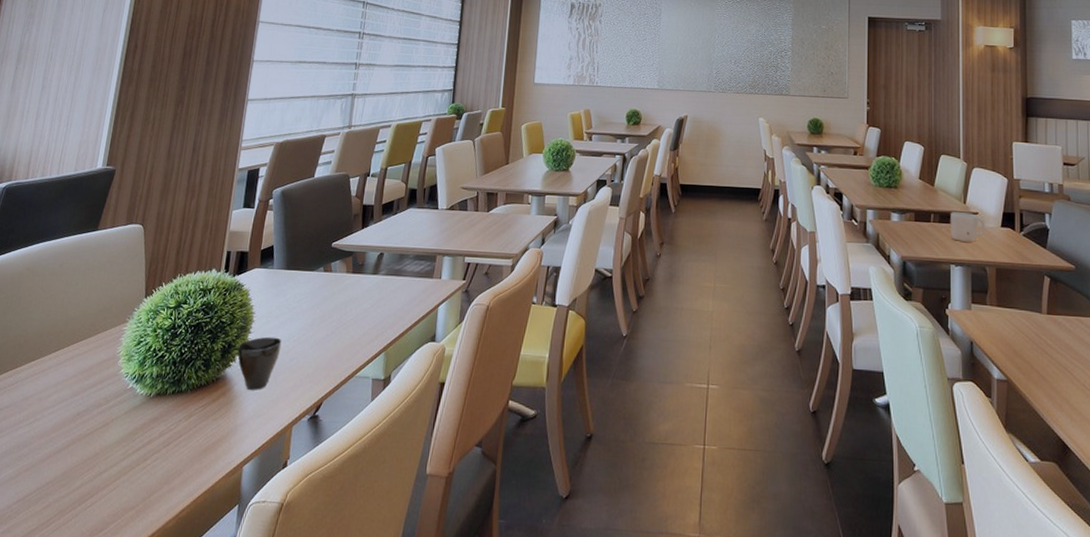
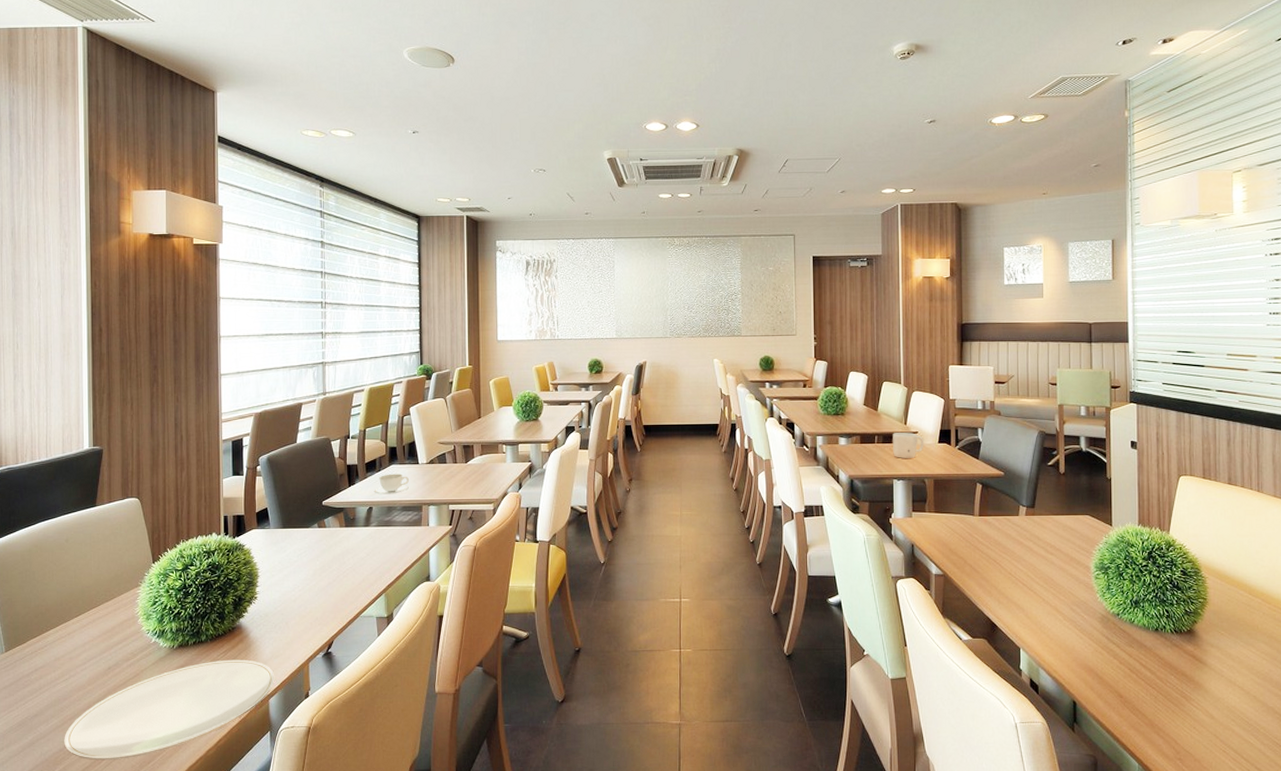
plate: none [13,414,254,524] -> present [64,659,275,760]
cup: present [237,336,282,390] -> none [249,588,288,635]
teacup: none [387,218,426,241] -> present [374,473,409,494]

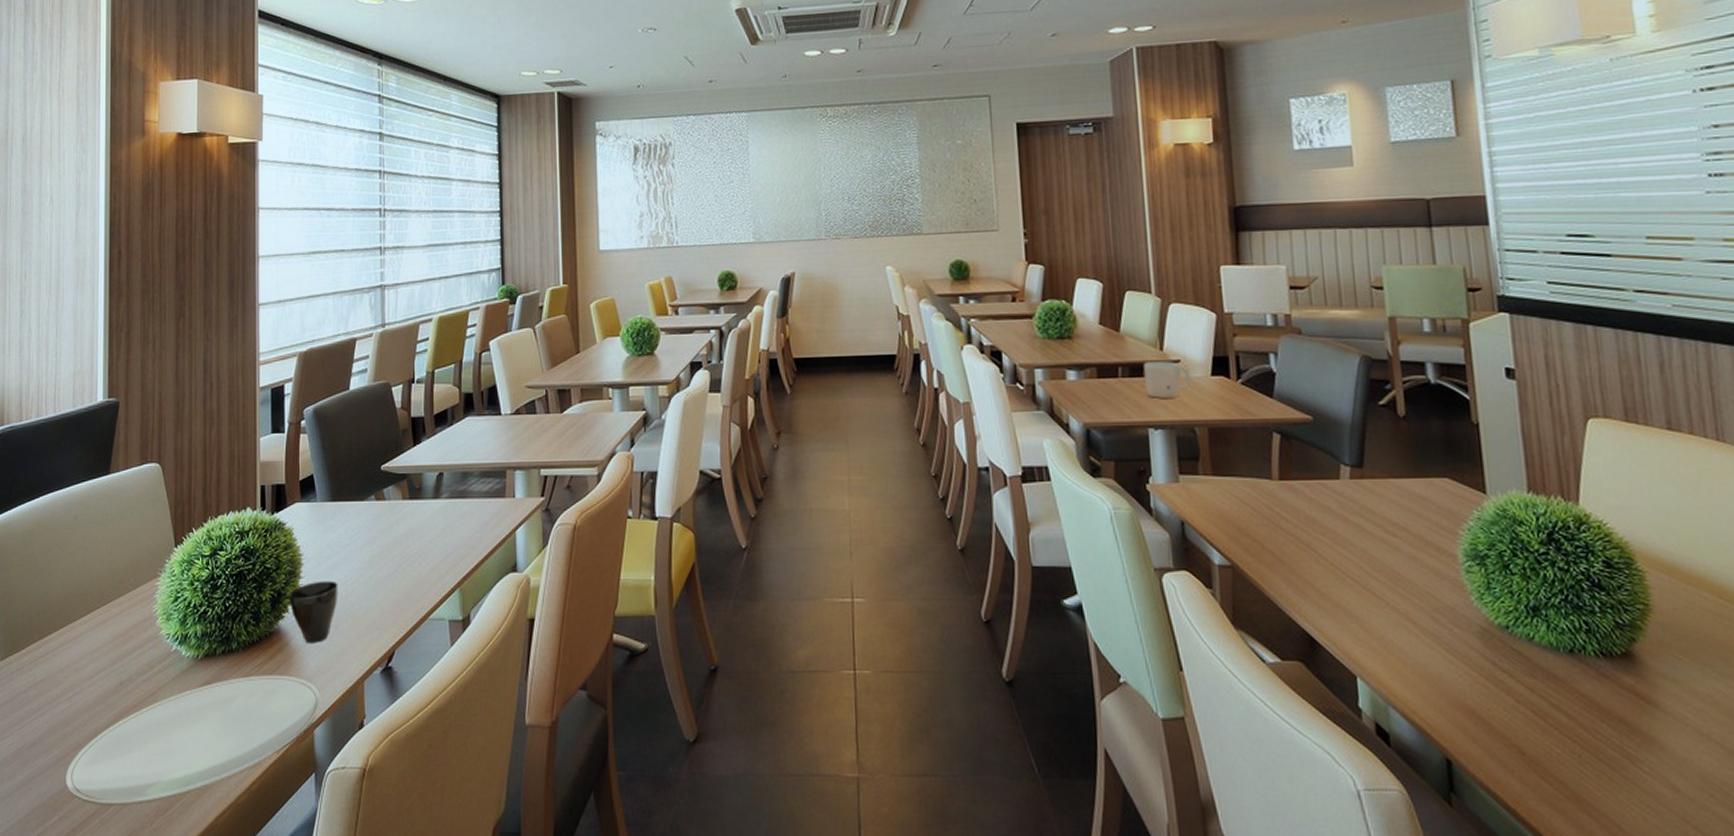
cup: none [249,588,288,635] -> present [290,580,338,643]
teacup: present [374,473,409,494] -> none [444,428,489,456]

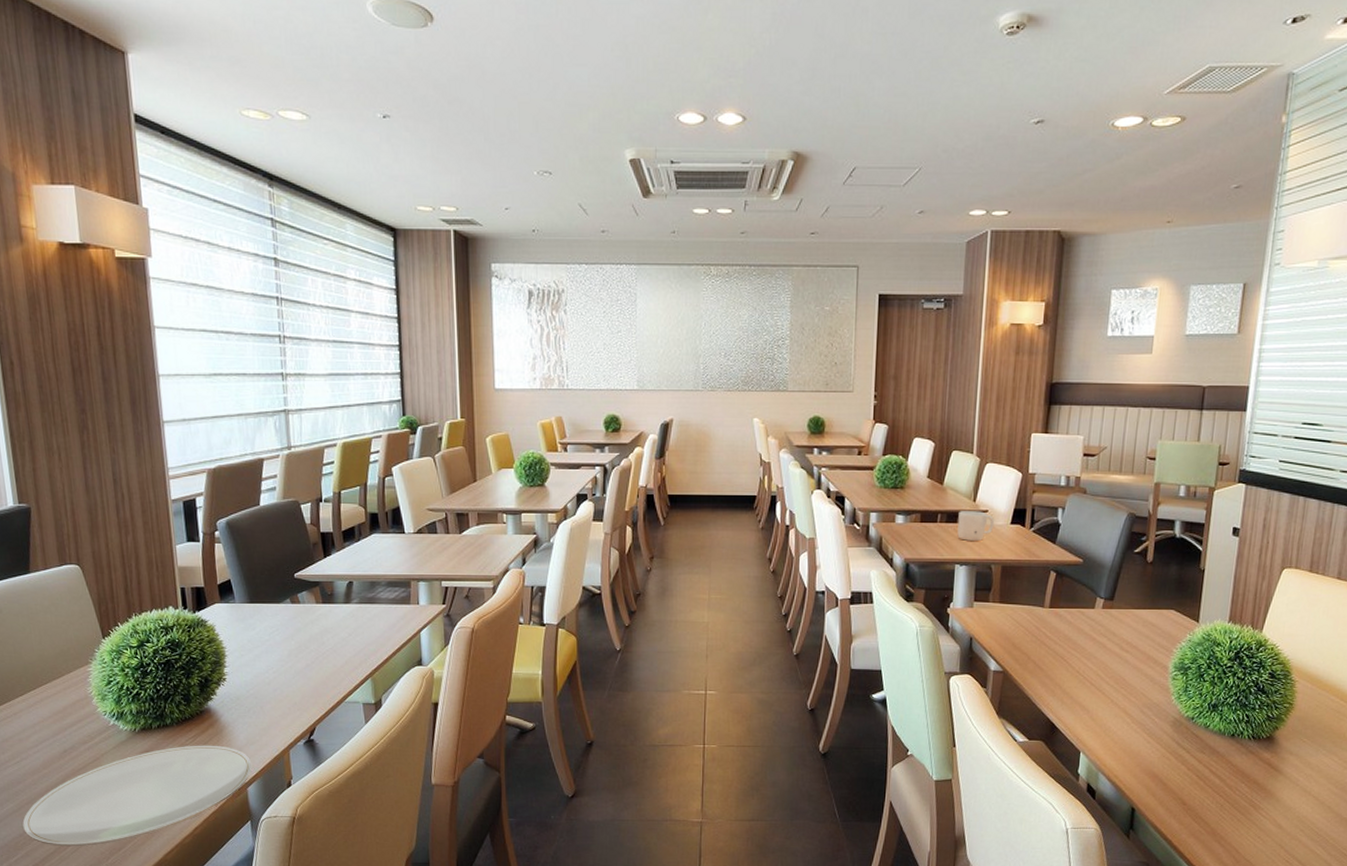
cup: present [290,580,338,643] -> none [216,669,262,720]

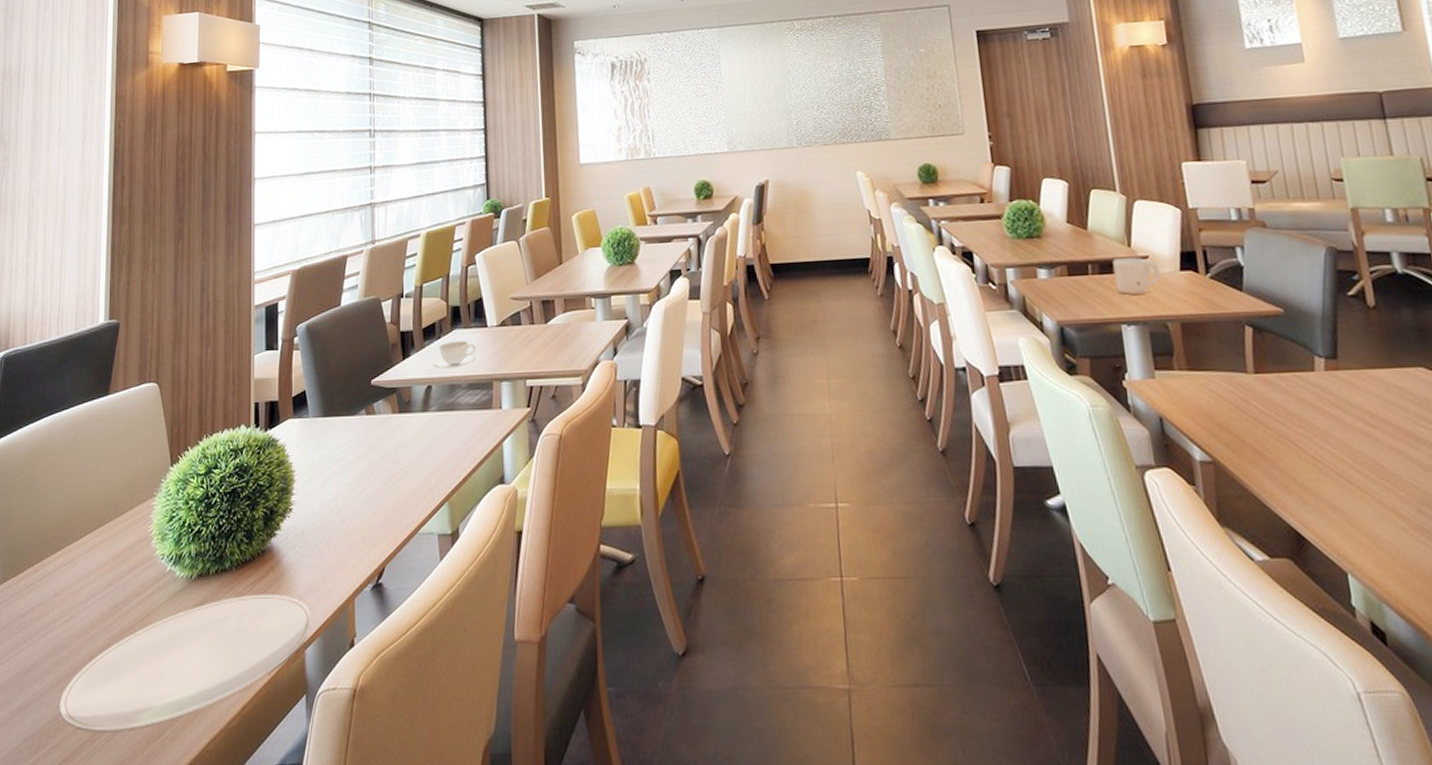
teacup: none [353,544,394,567] -> present [433,340,476,369]

